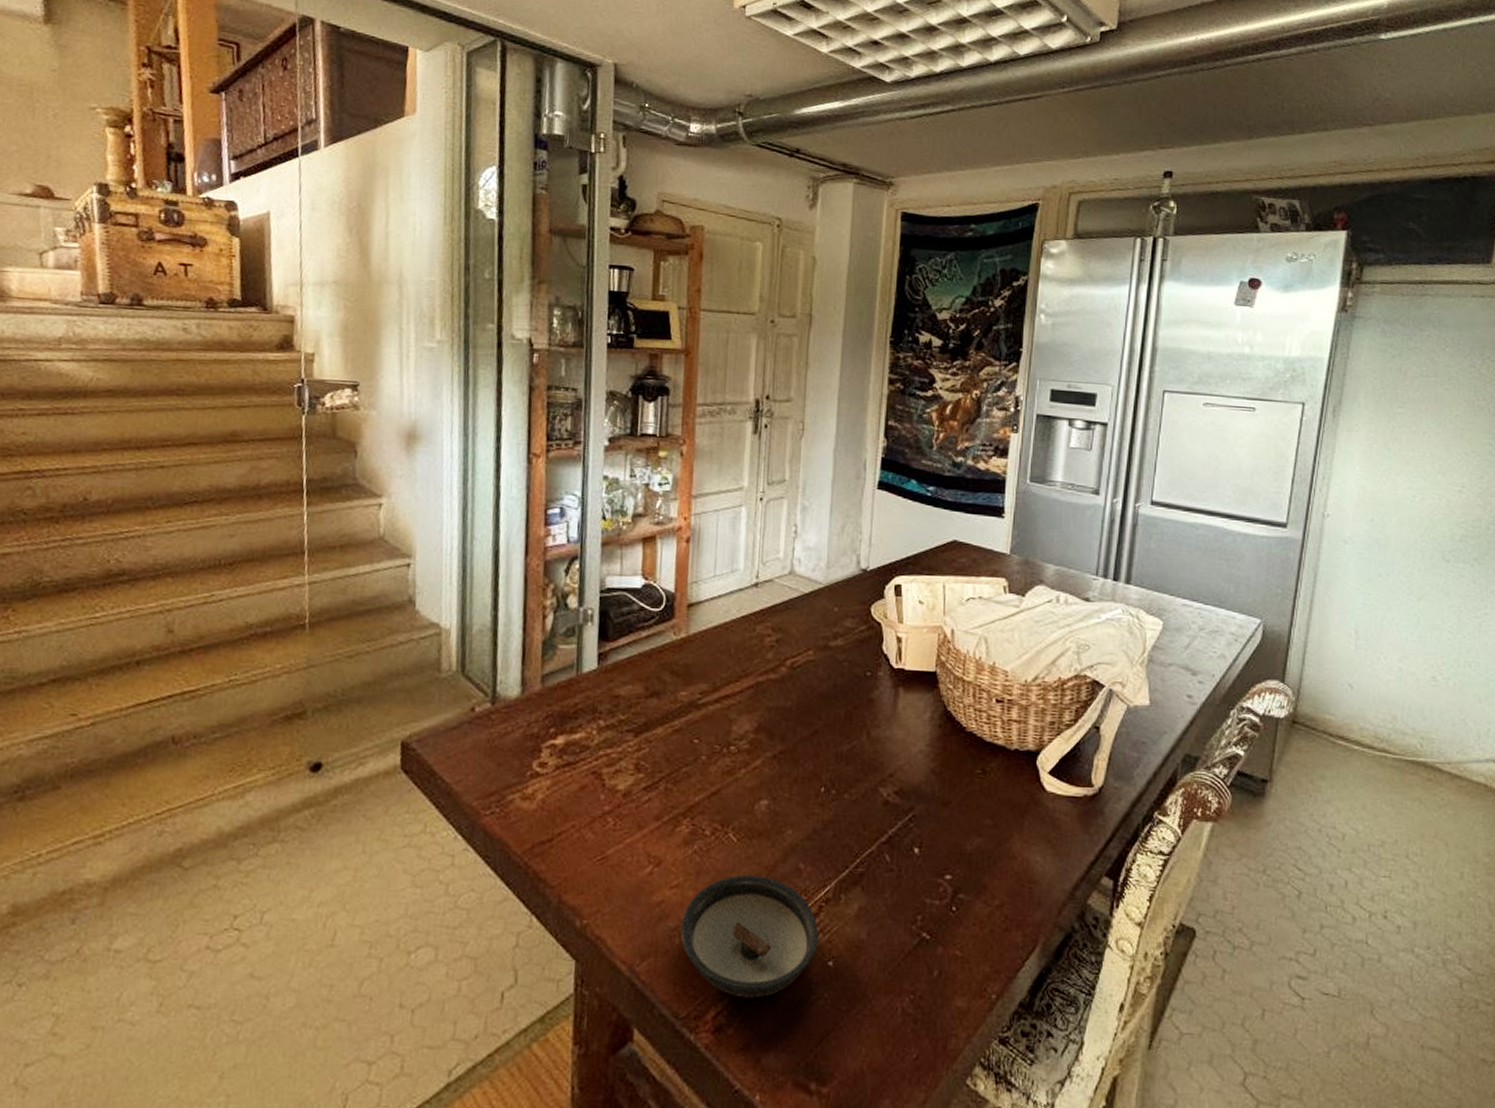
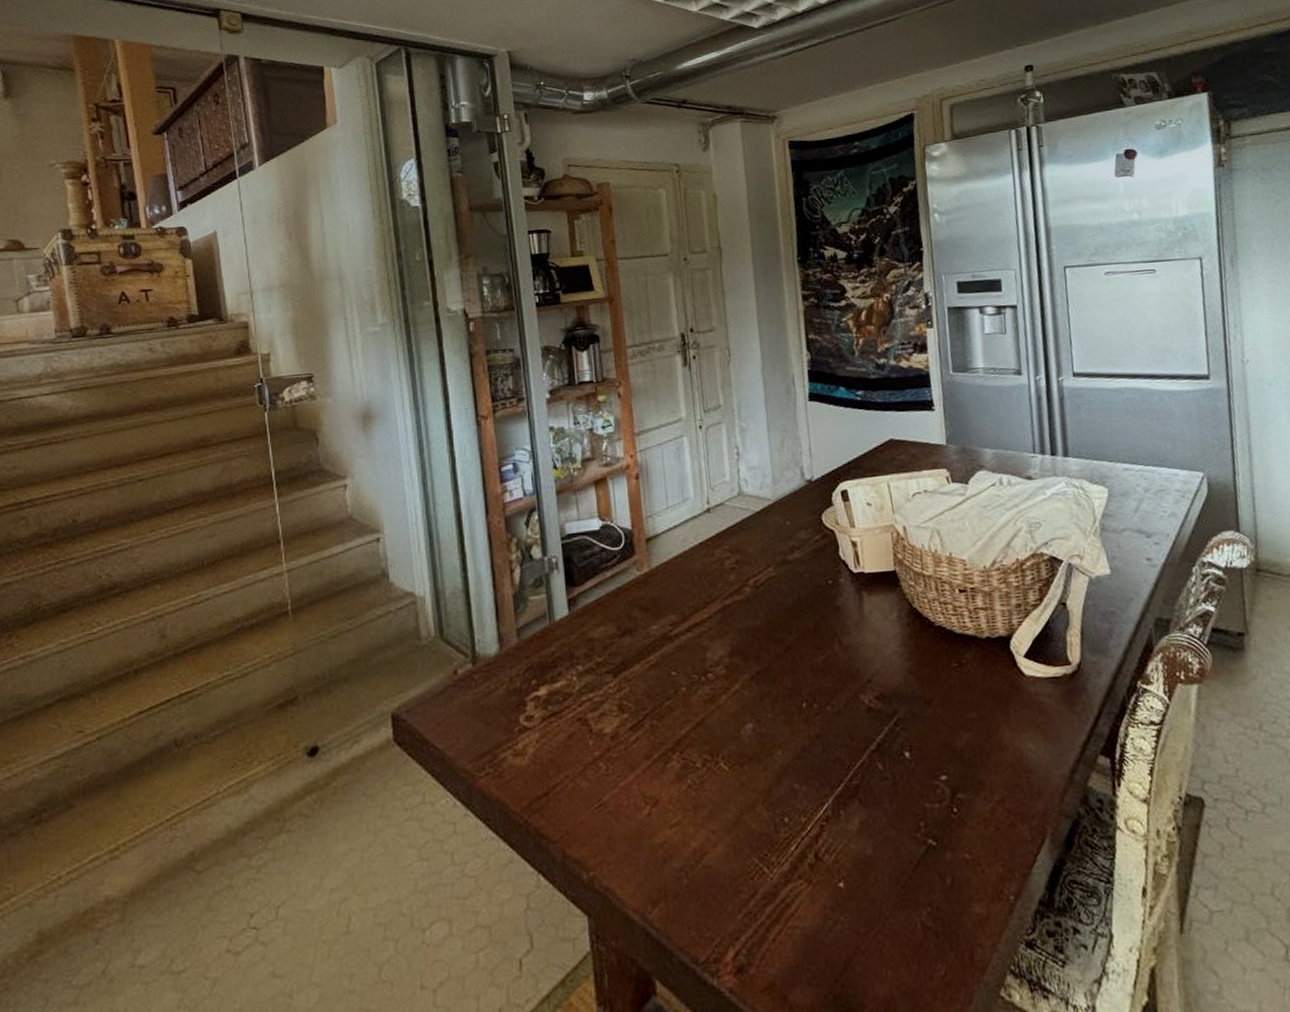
saucer: present [680,874,819,998] -> none [686,801,826,933]

